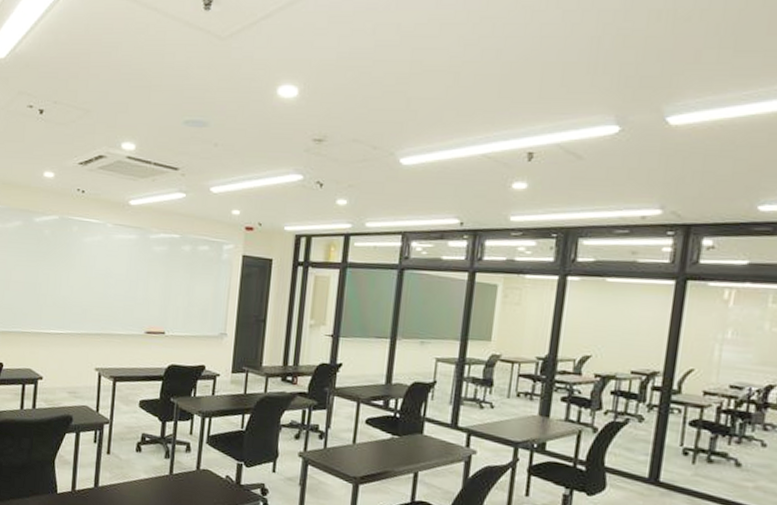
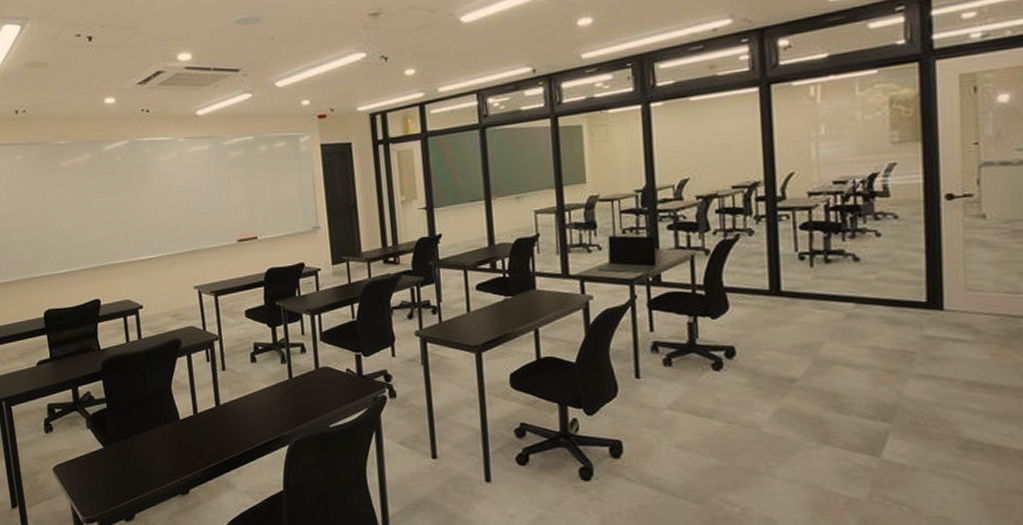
laptop: none [486,396,548,440] -> present [598,235,657,274]

